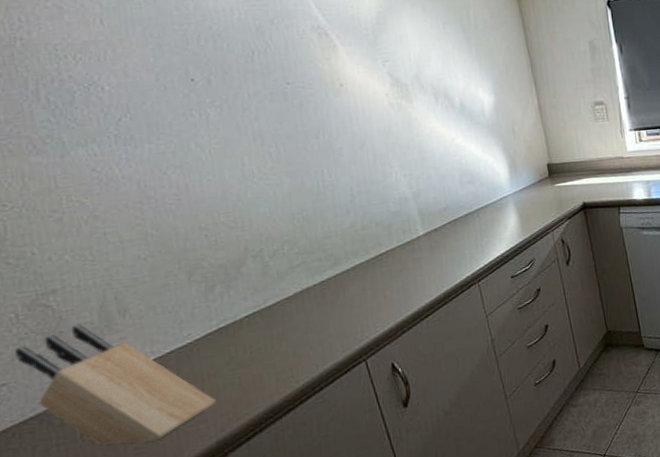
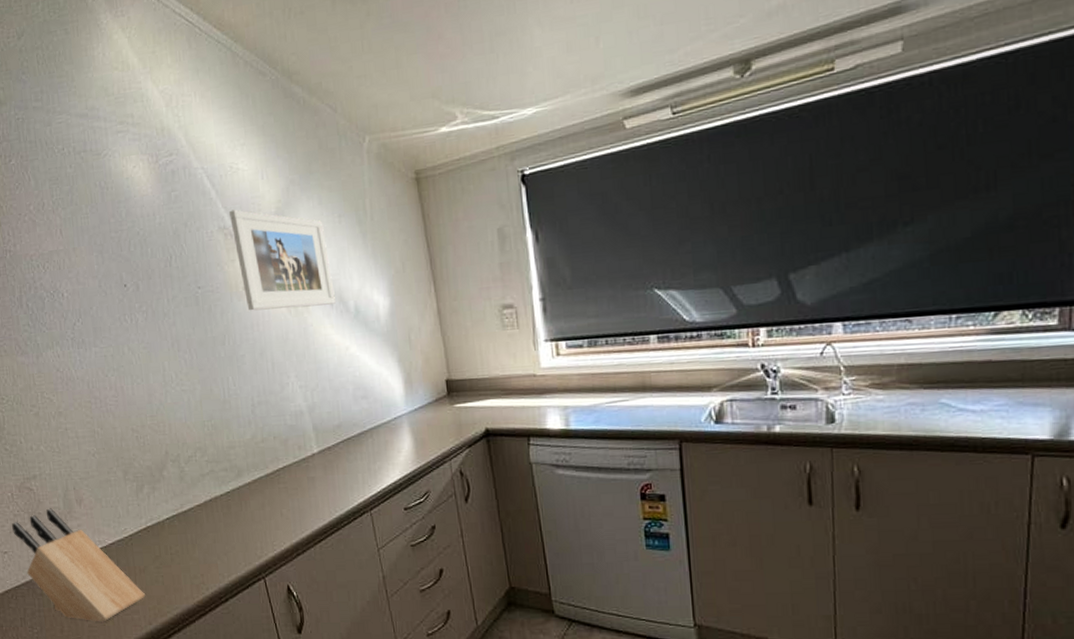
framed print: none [324,11,441,106] -> present [229,209,336,311]

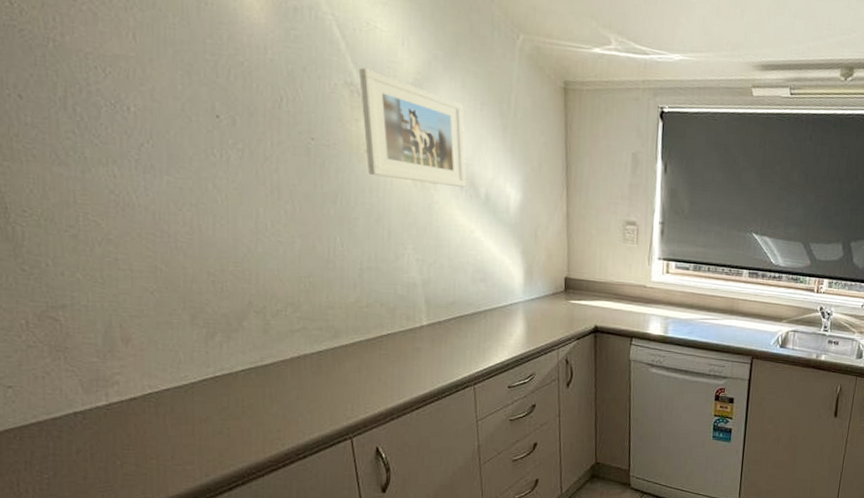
knife block: present [12,508,146,622] -> none [23,343,205,471]

